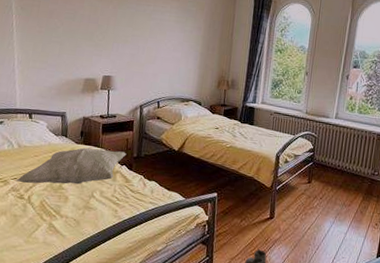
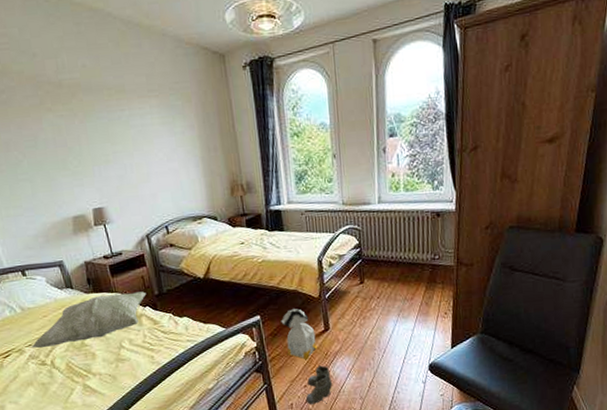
bag: none [232,193,261,241] -> present [281,309,318,359]

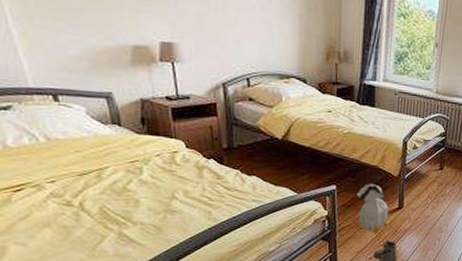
decorative pillow: present [31,291,147,348] -> none [54,138,213,186]

